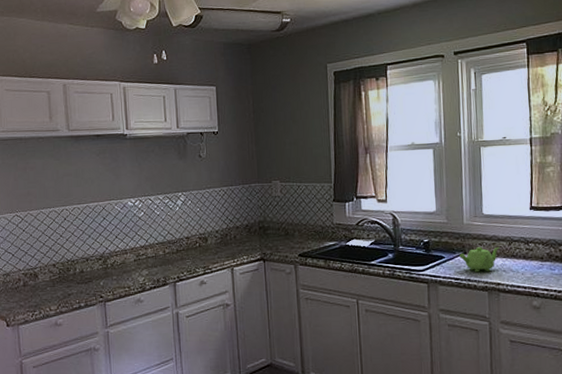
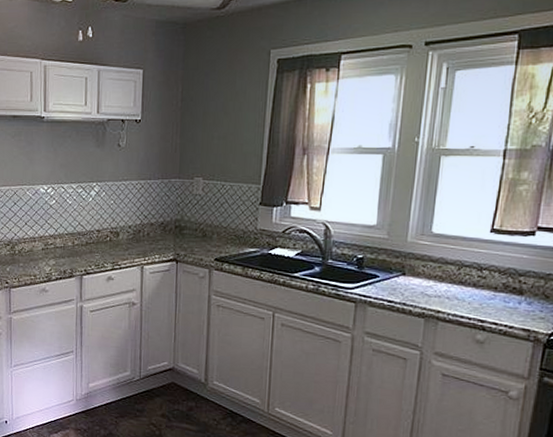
teapot: present [459,247,499,273] -> none [397,269,446,298]

